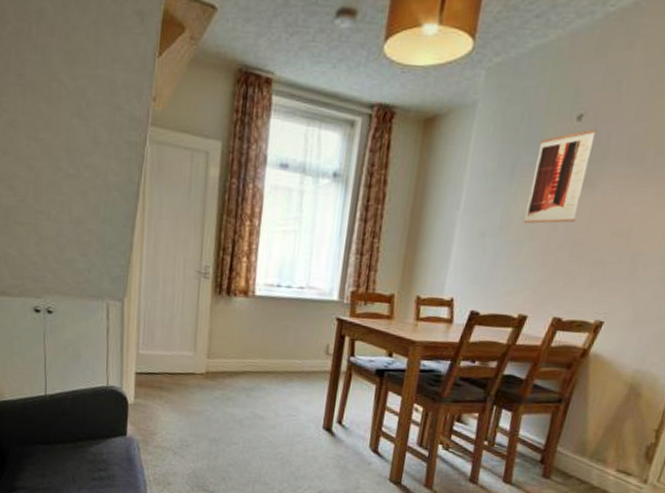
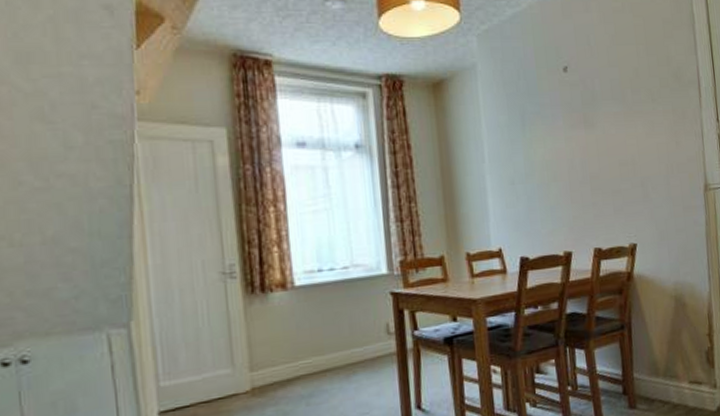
wall art: present [523,129,597,224] -> none [539,78,587,167]

